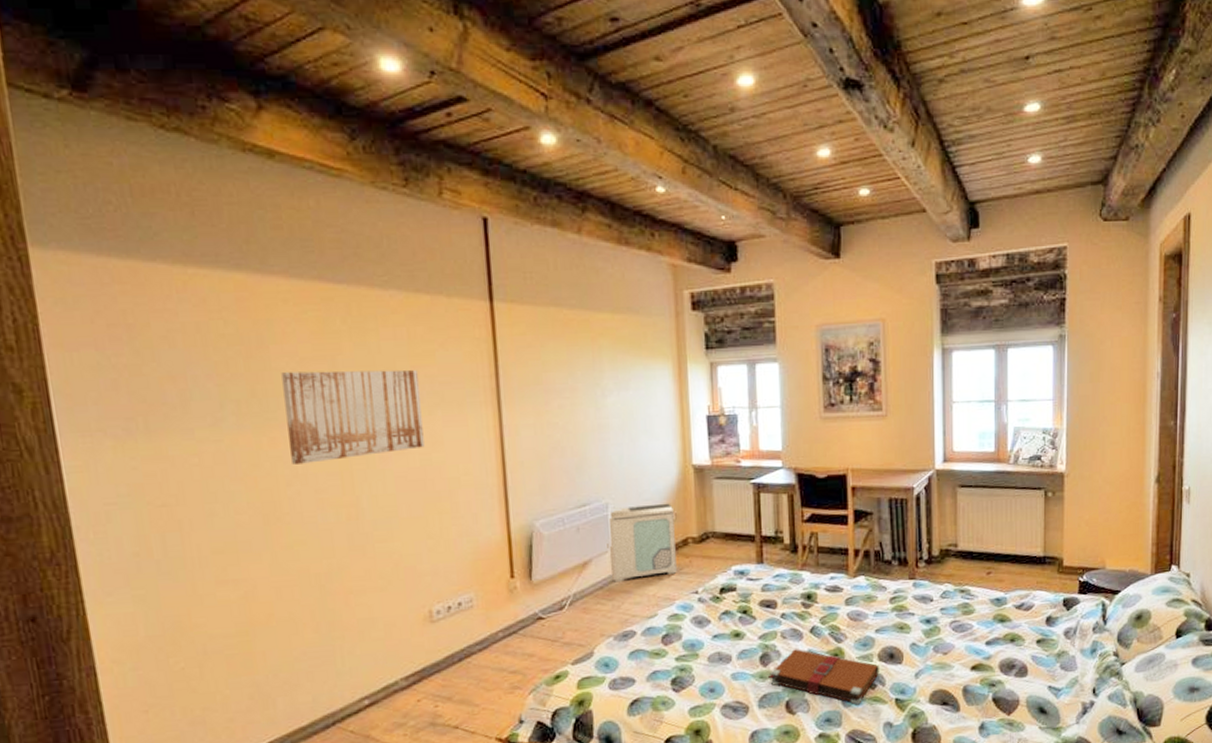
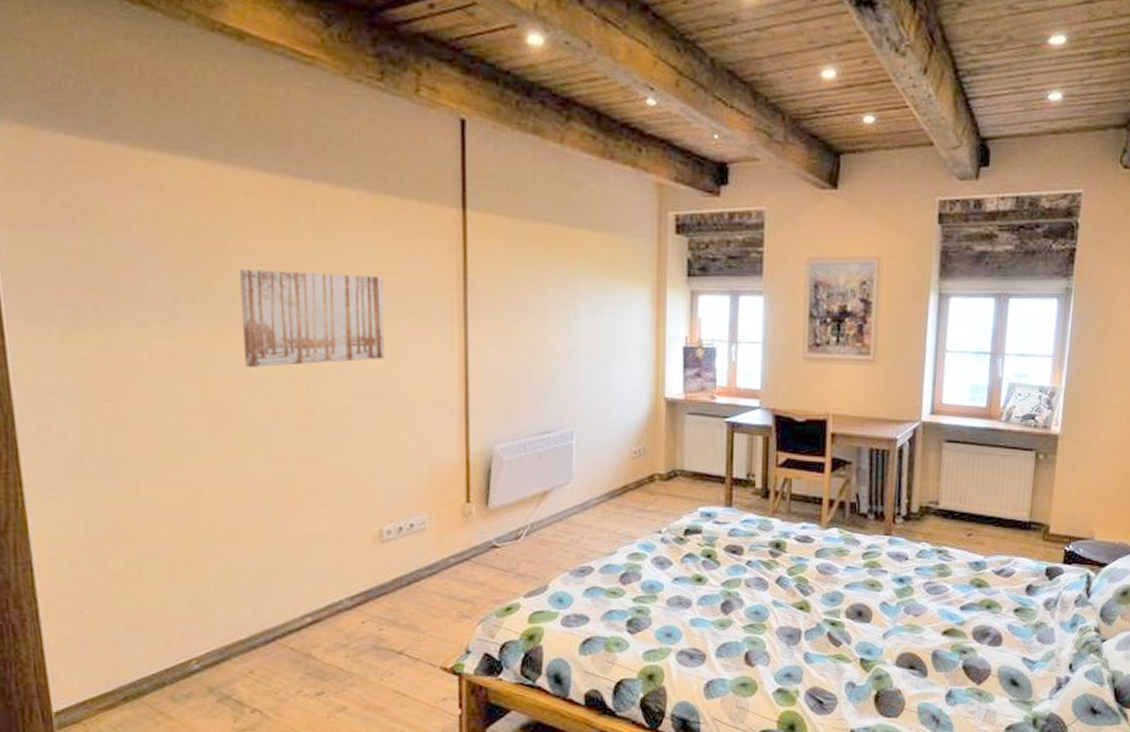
air purifier: present [607,503,677,583] -> none [569,436,643,515]
book: present [768,649,879,705] -> none [729,599,846,662]

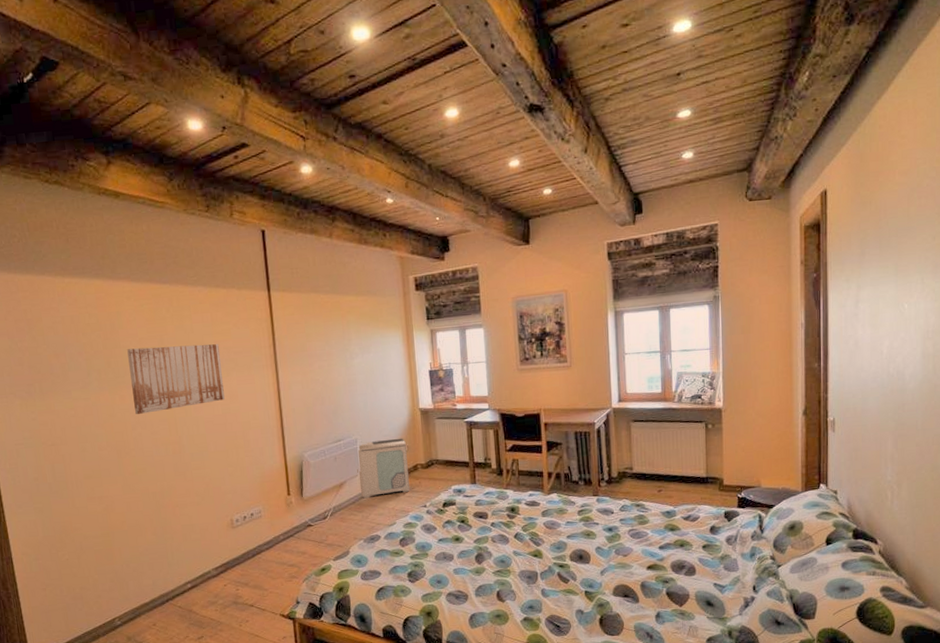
air purifier: none [569,436,643,515] -> present [357,438,410,499]

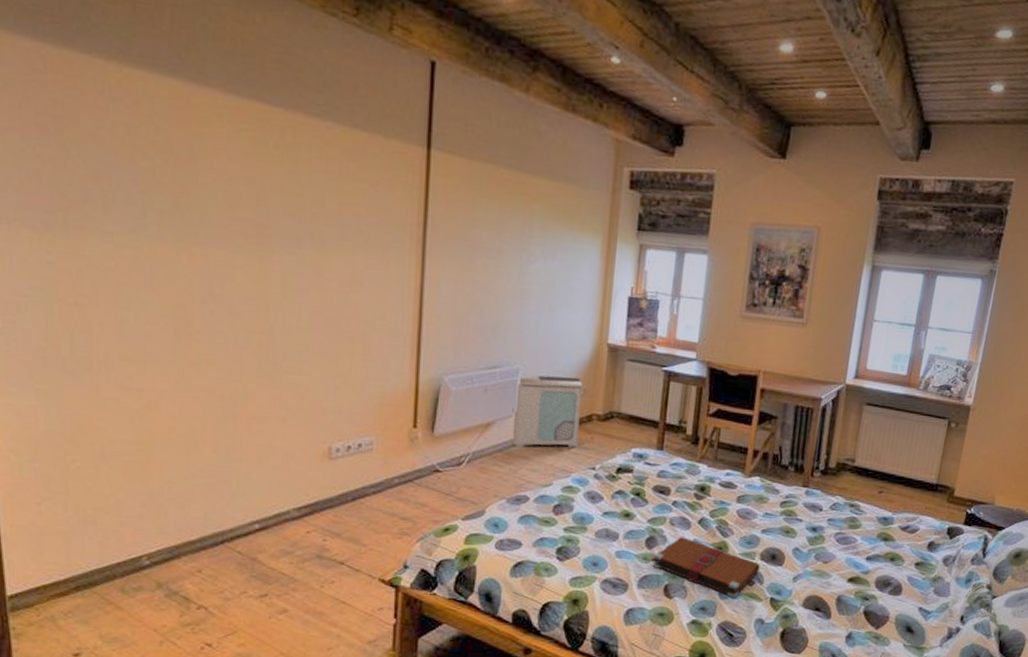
wall art: present [127,344,225,414] -> none [208,189,345,287]
book: none [482,550,571,596] -> present [651,537,760,599]

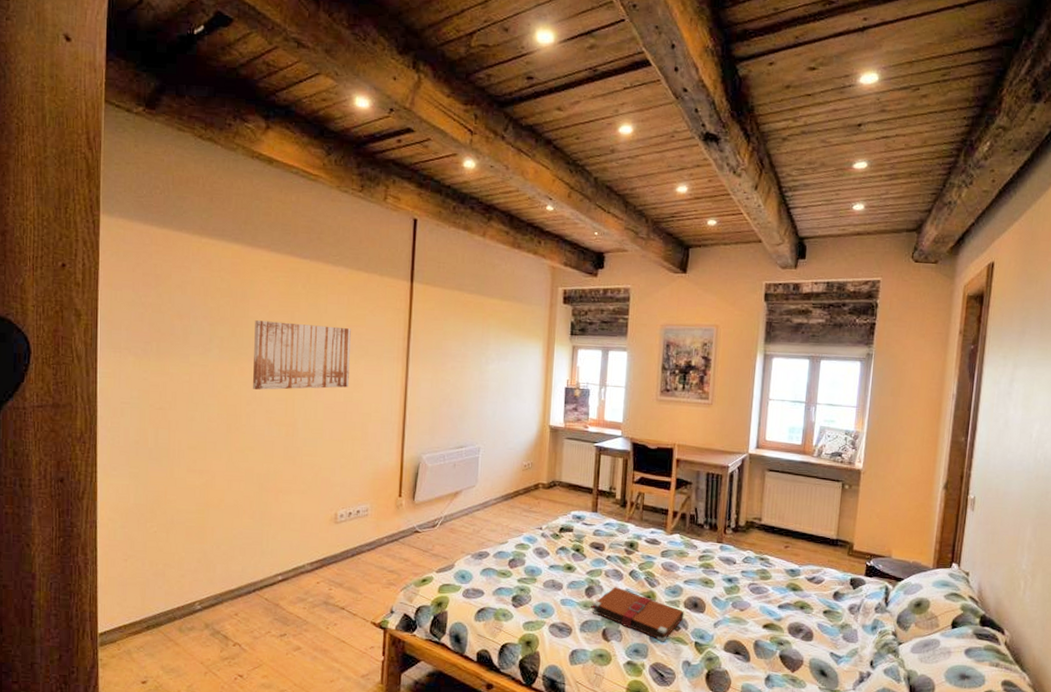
wall art: none [208,189,345,287] -> present [253,320,351,390]
air purifier: present [510,374,584,448] -> none [474,452,531,512]

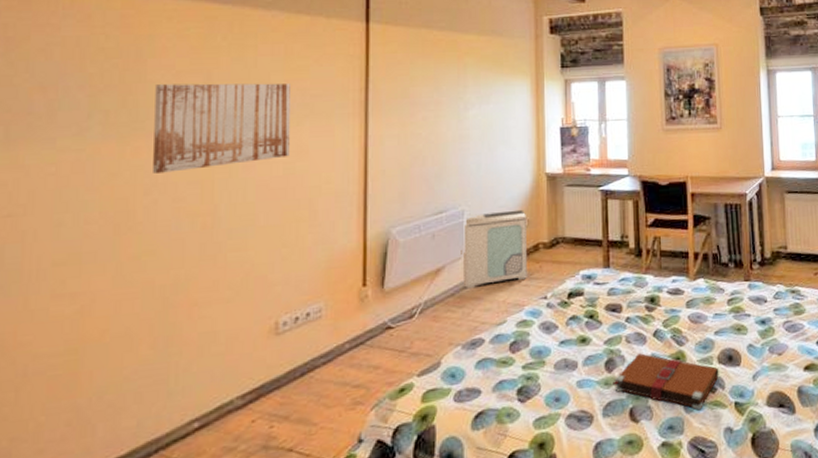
air purifier: none [474,452,531,512] -> present [461,209,527,289]

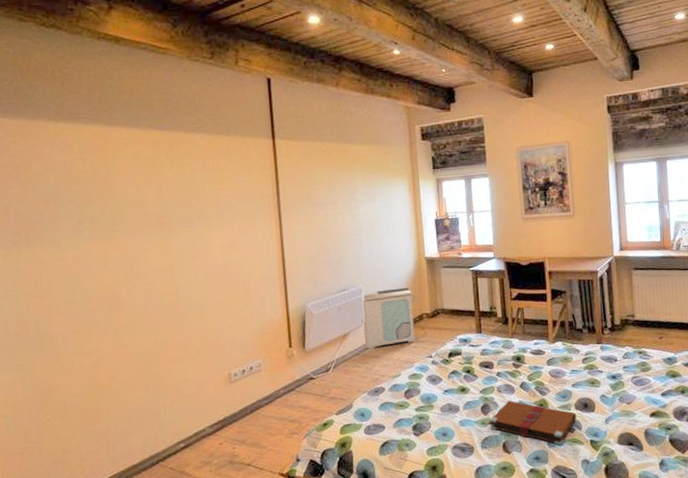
wall art: present [153,83,290,173] -> none [123,191,225,264]

